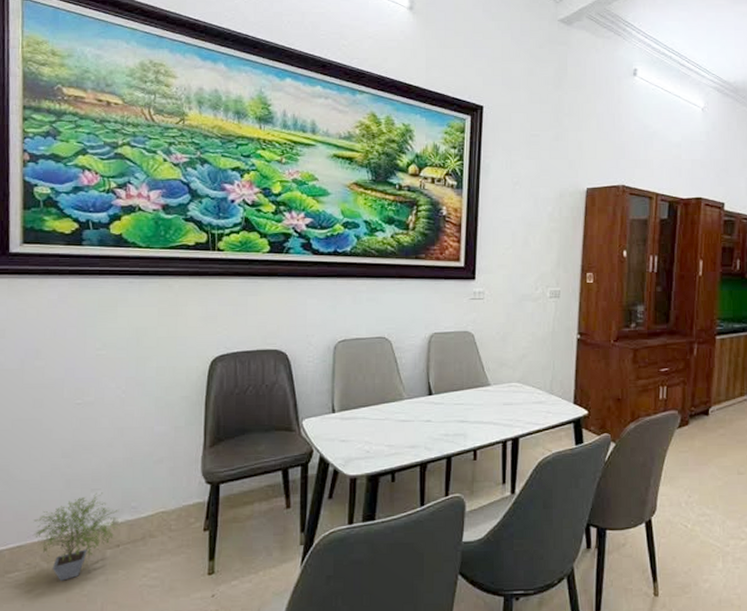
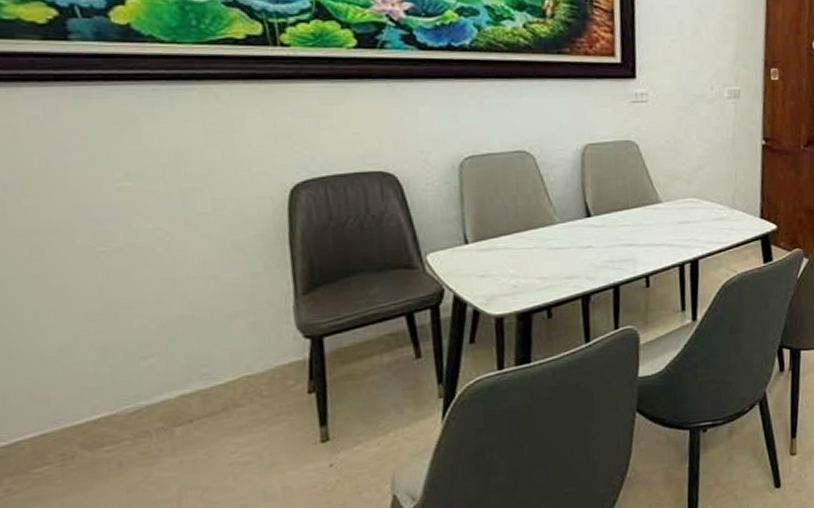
potted plant: present [32,492,120,581] -> none [58,359,188,470]

